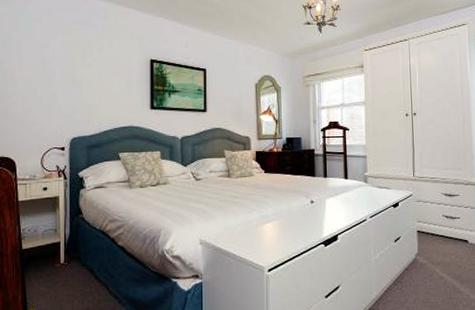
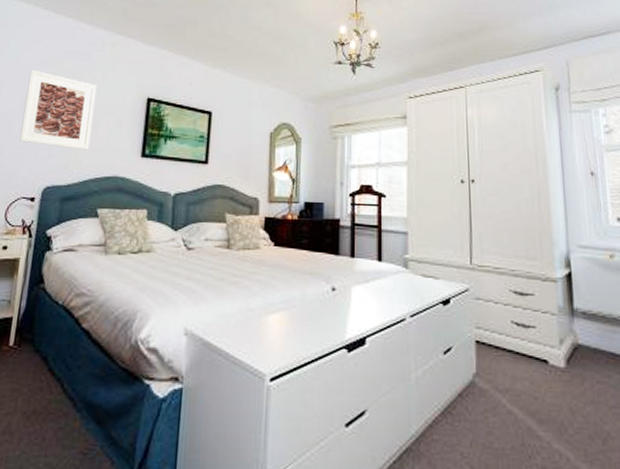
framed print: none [44,39,106,106] -> present [19,69,97,150]

